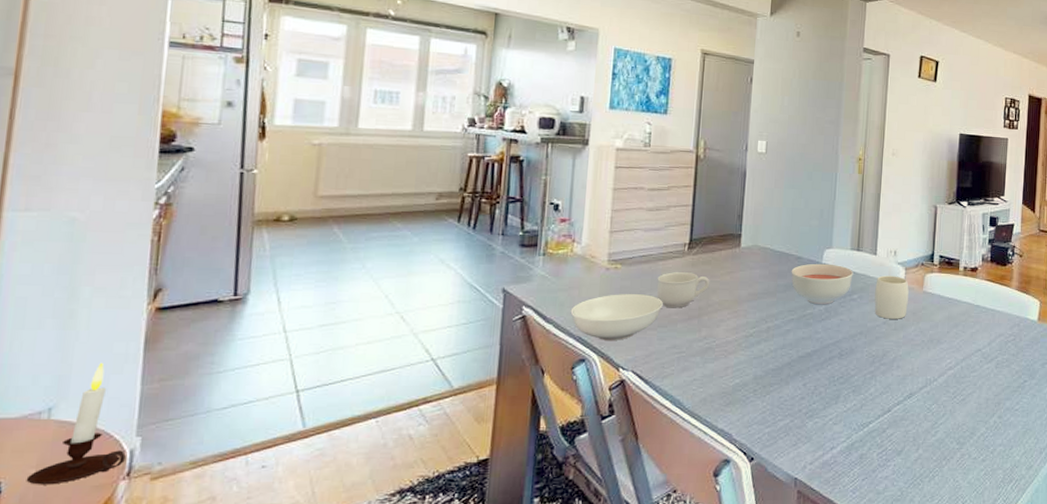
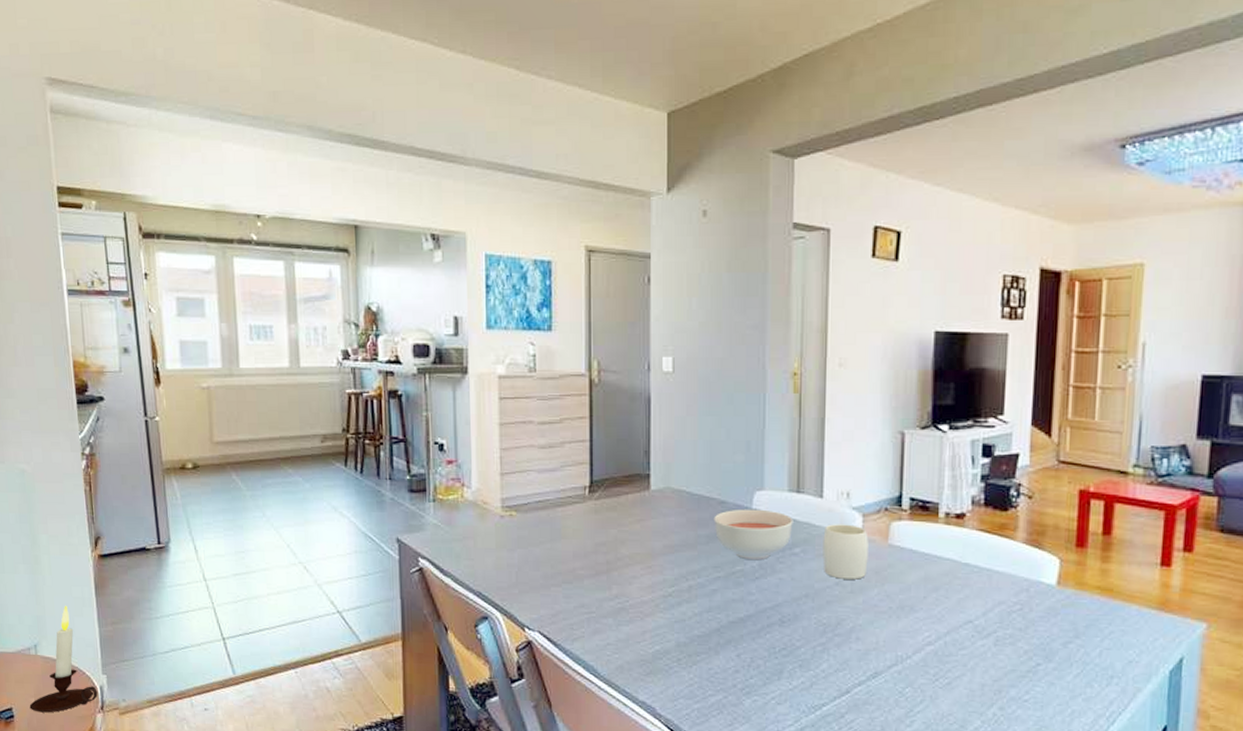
bowl: present [570,294,663,340] -> none [467,545,566,597]
teacup: present [656,272,710,308] -> none [557,520,617,562]

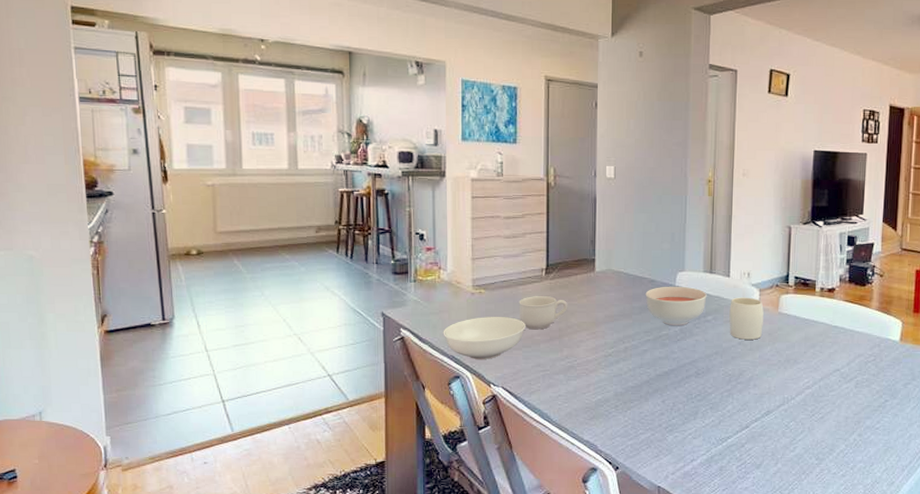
candle: present [29,605,98,713] -> none [33,376,101,472]
bowl: none [467,545,566,597] -> present [443,317,525,359]
teacup: none [557,520,617,562] -> present [519,296,568,330]

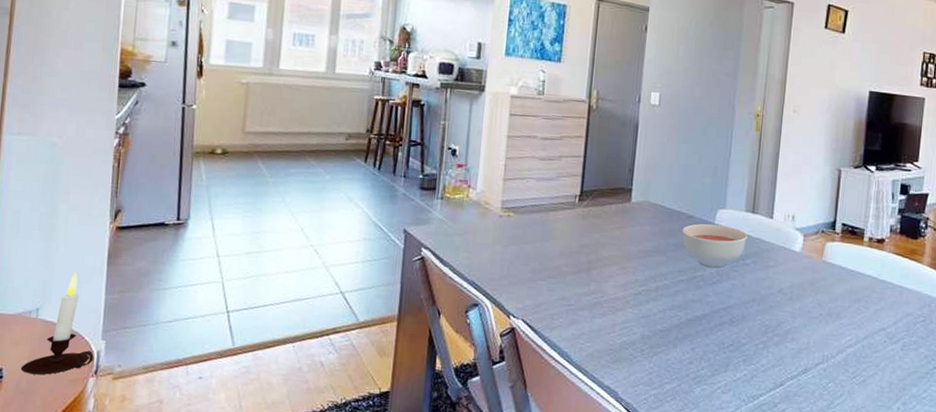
candle: none [33,376,101,472] -> present [20,272,94,375]
bowl: present [443,317,525,359] -> none [465,242,553,288]
teacup: present [519,296,568,330] -> none [547,223,600,260]
mug: present [729,297,764,340] -> none [769,241,807,289]

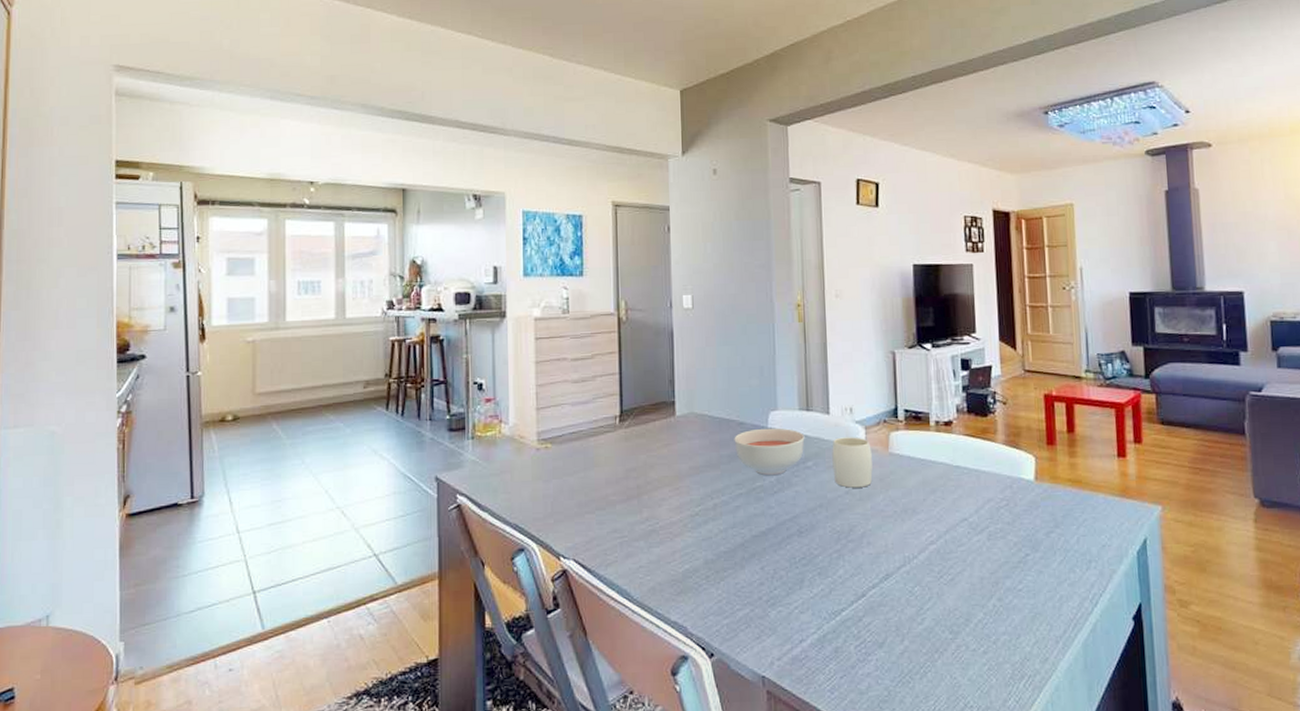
candle: present [20,272,94,375] -> none [34,570,112,690]
mug: none [769,241,807,289] -> present [832,437,873,488]

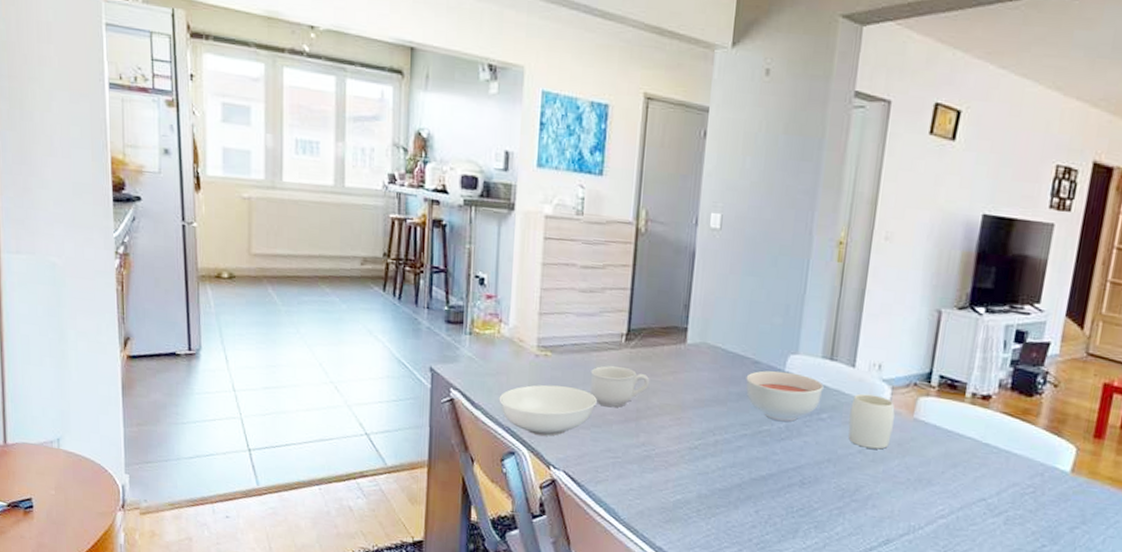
bowl: none [504,475,599,527] -> present [499,384,597,436]
teacup: none [590,448,647,488] -> present [590,366,650,408]

